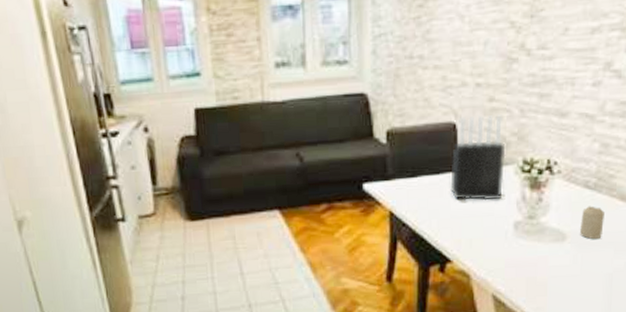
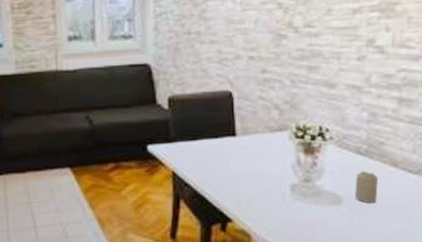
knife block: present [450,114,506,201] -> none [228,84,280,164]

